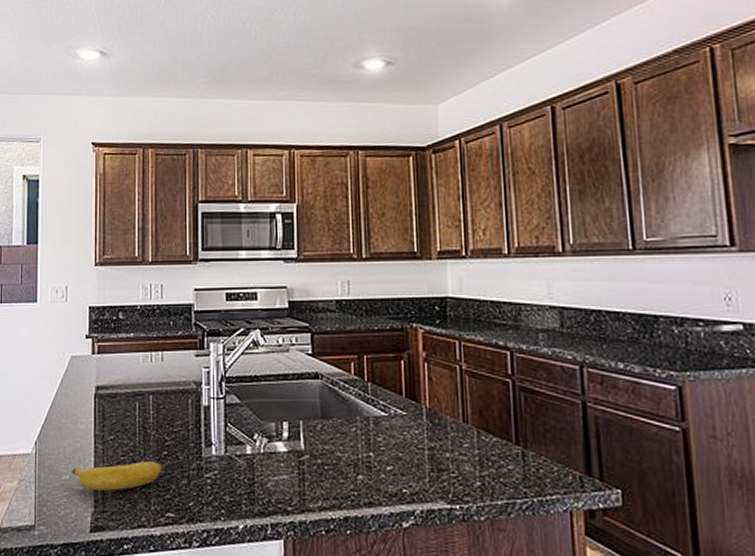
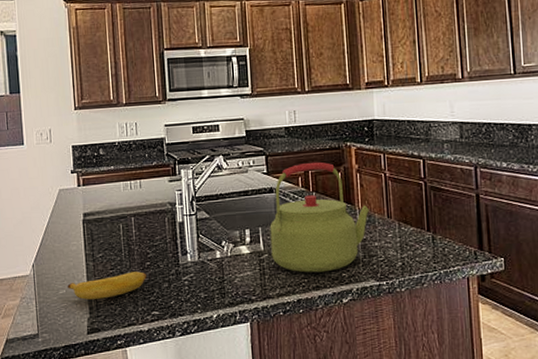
kettle: none [313,344,440,485] -> present [269,161,370,273]

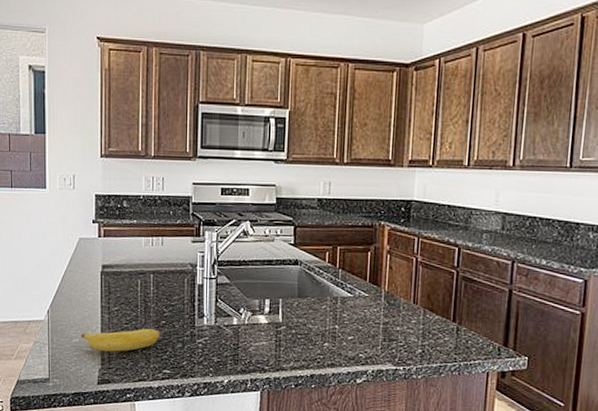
kettle: present [269,161,370,273] -> none [289,237,396,351]

